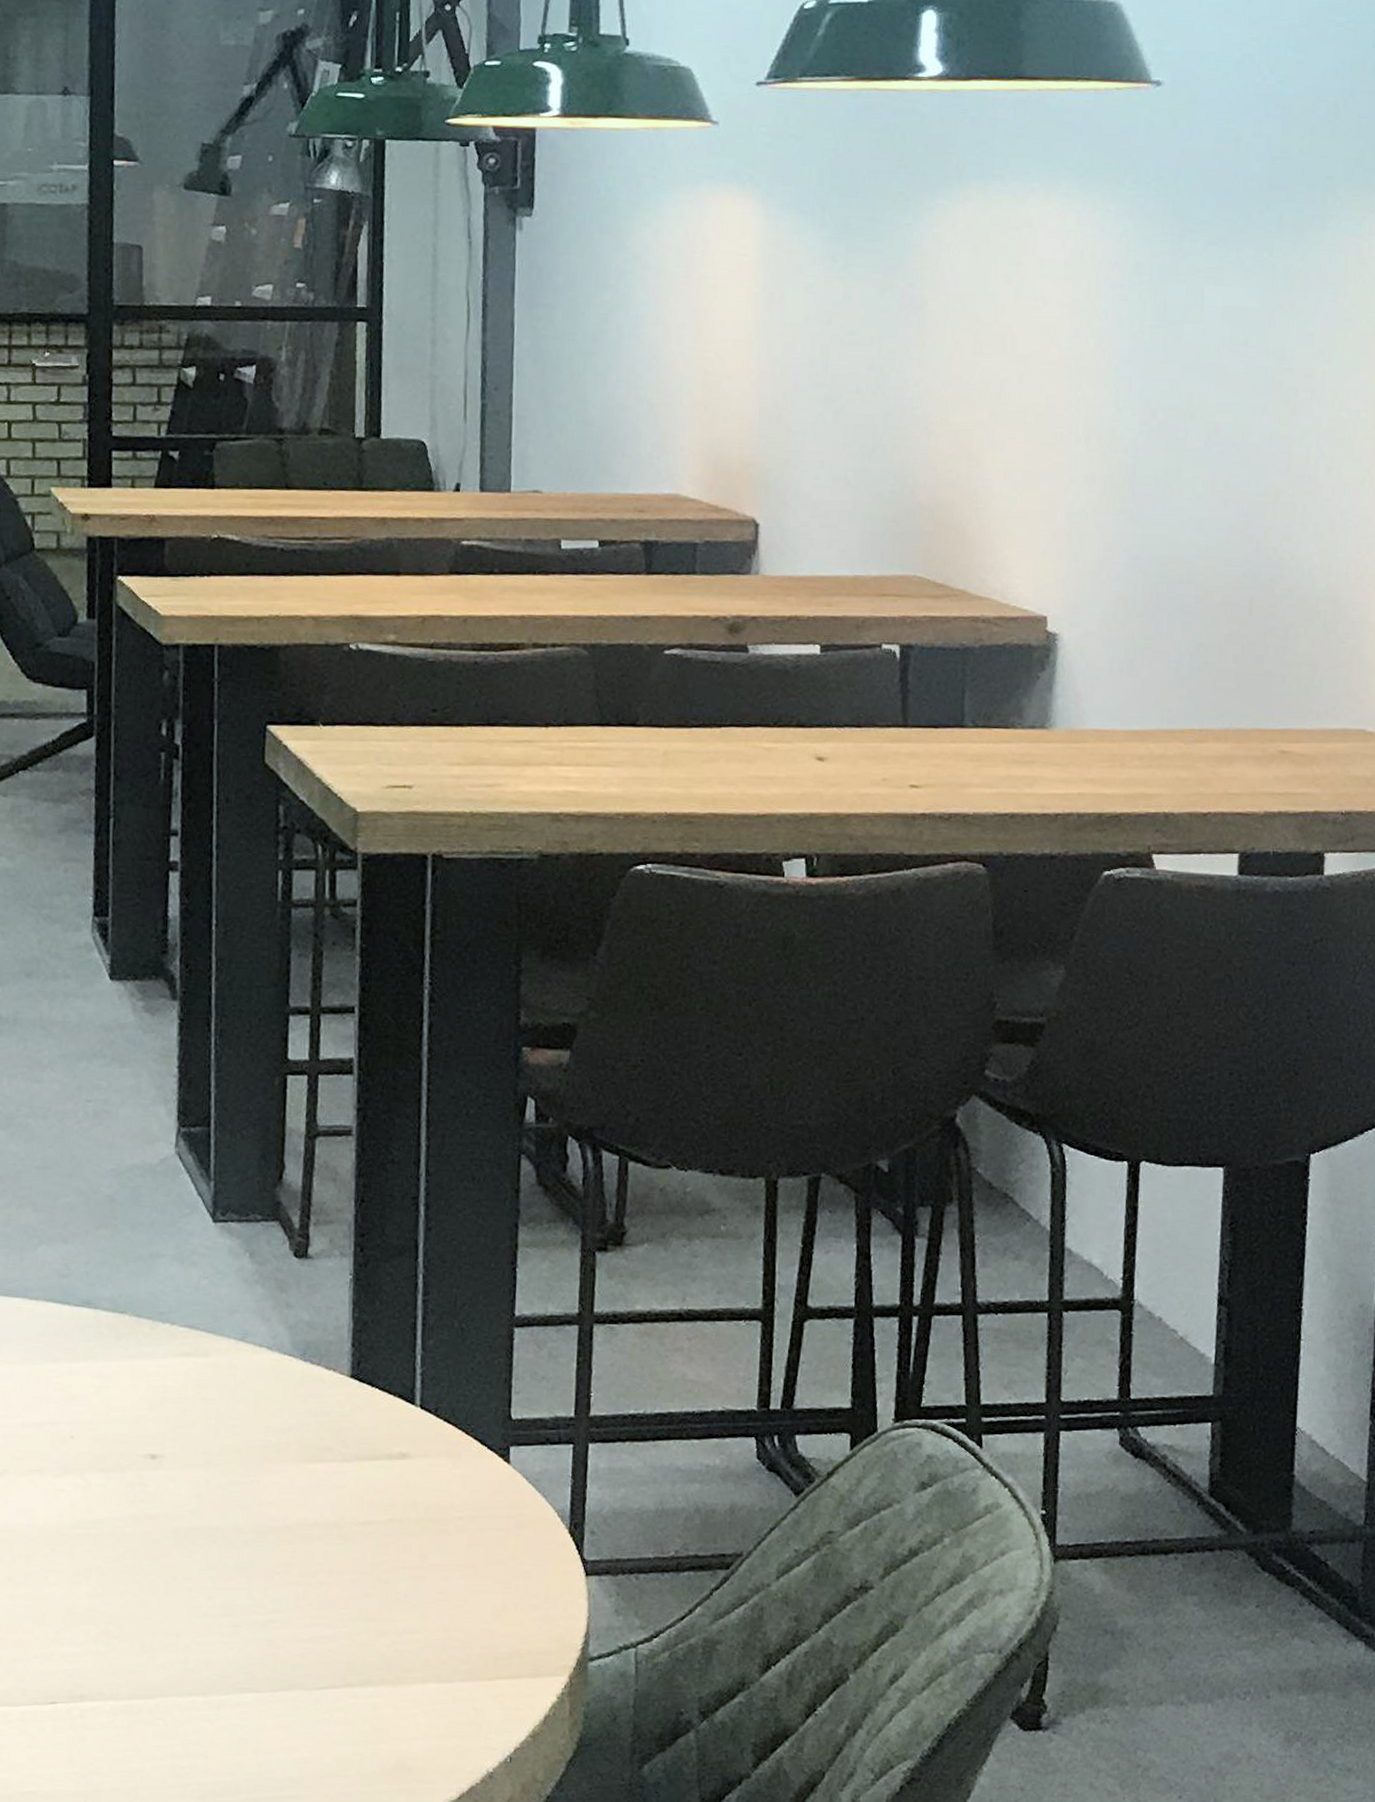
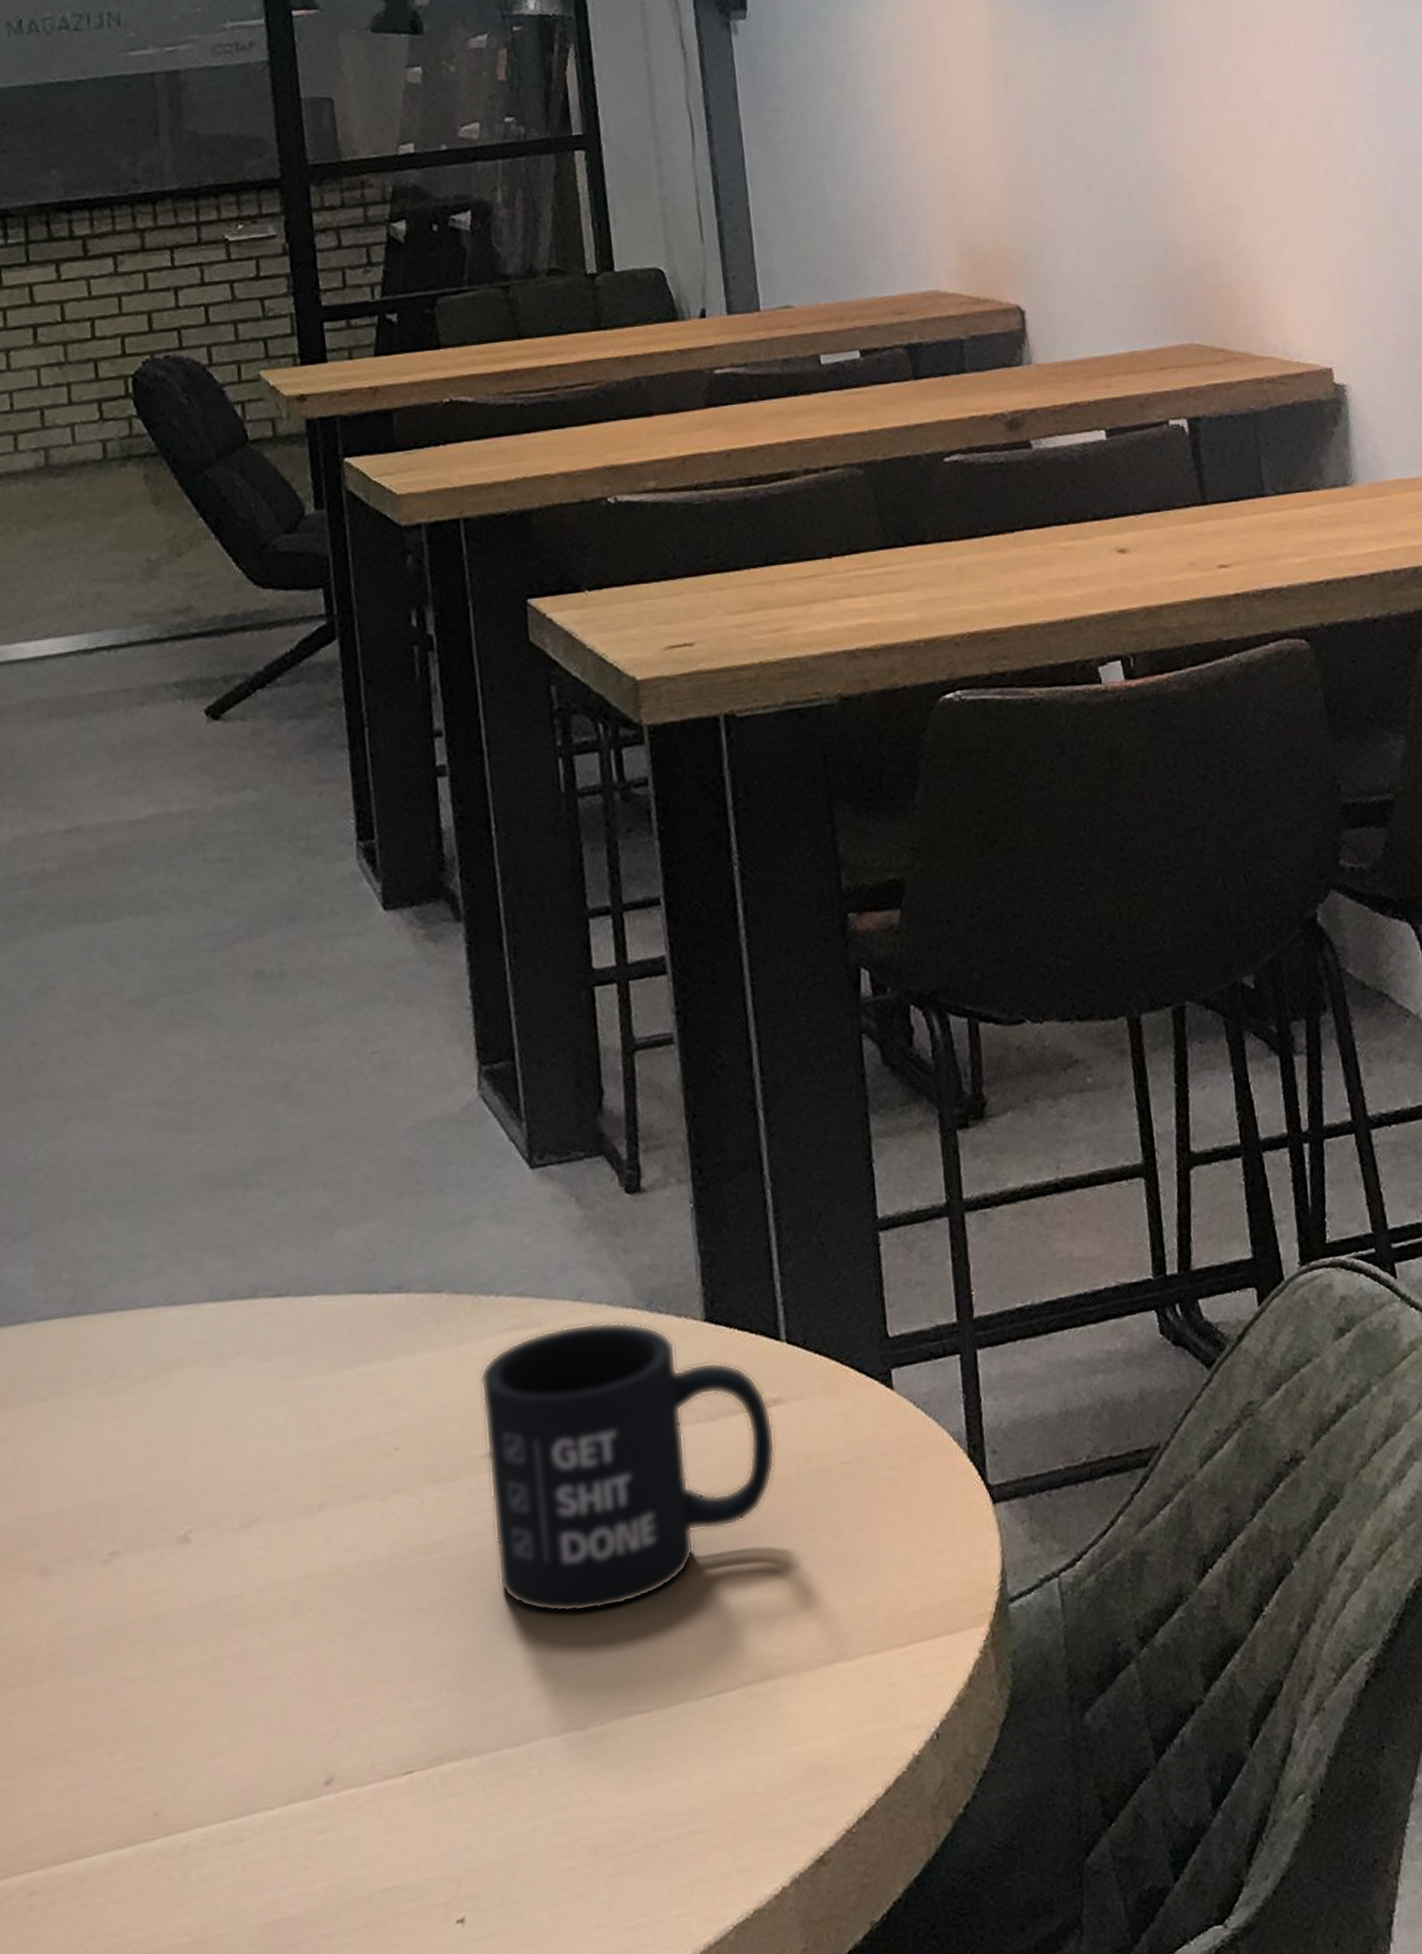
mug: none [147,1361,400,1602] -> present [480,1321,776,1614]

